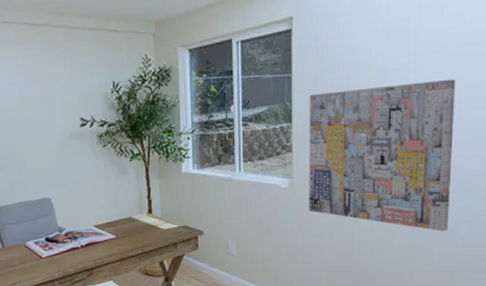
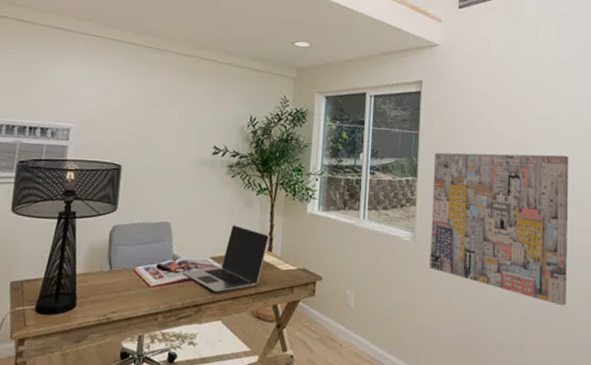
laptop: none [70,193,149,256] -> present [182,225,270,292]

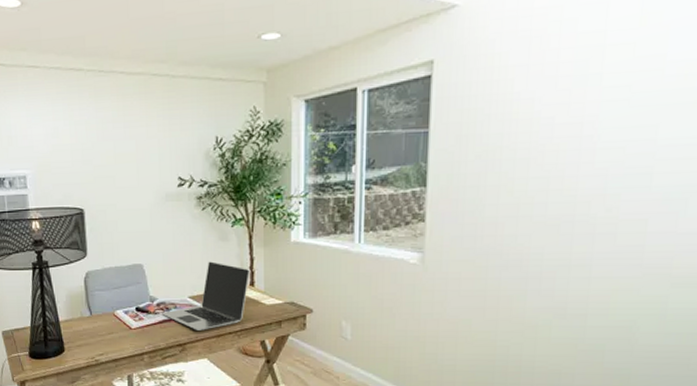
wall art: present [430,152,569,306] -> none [443,135,648,326]

